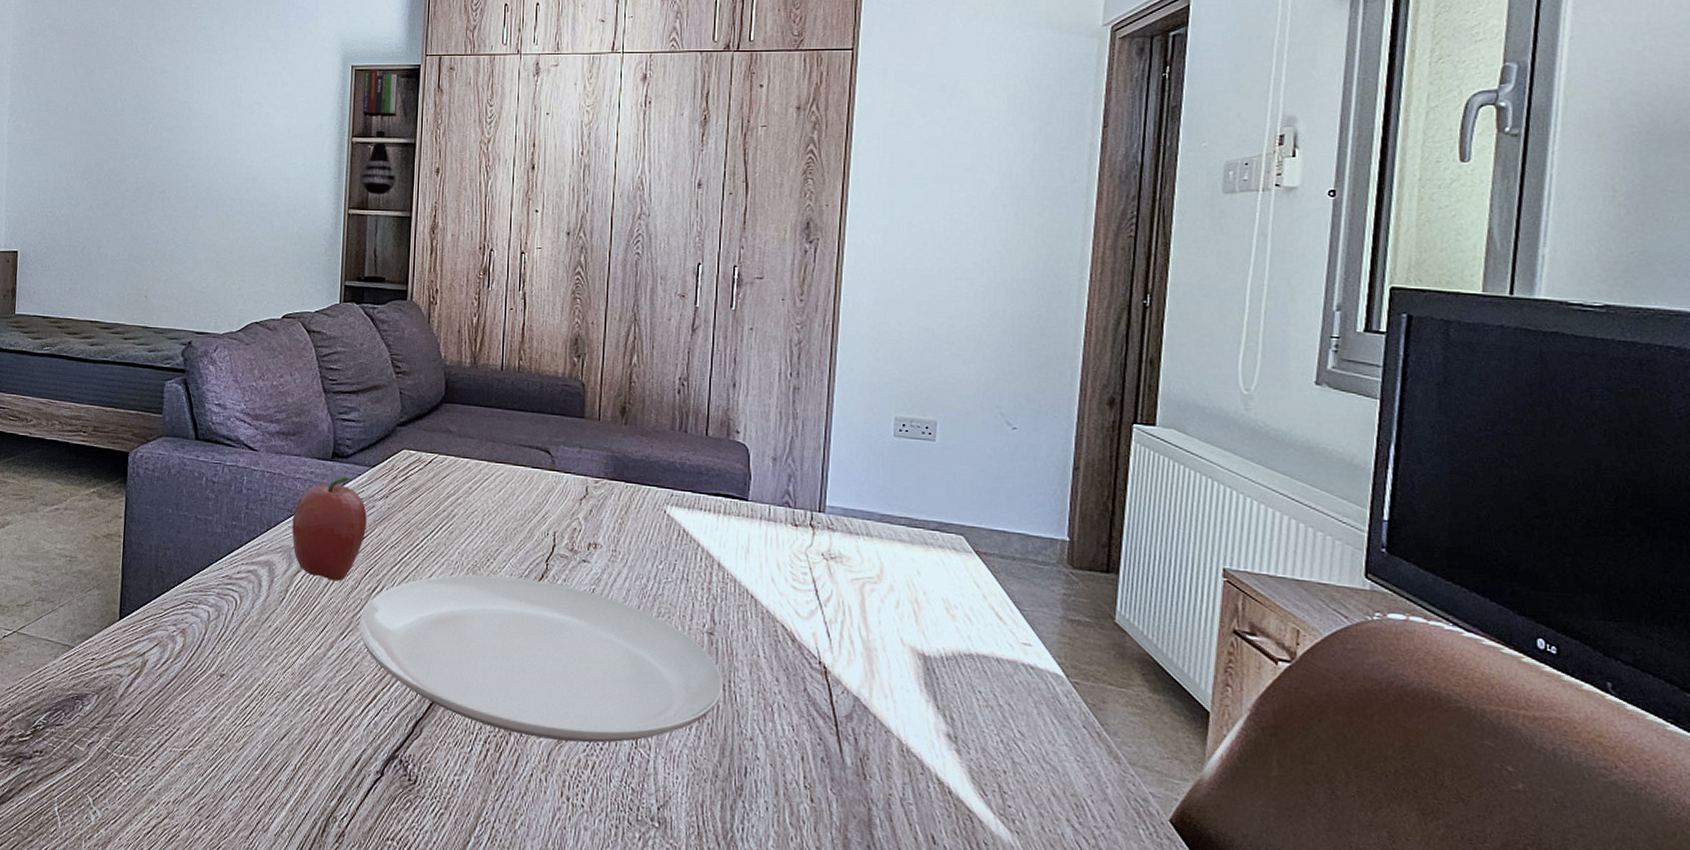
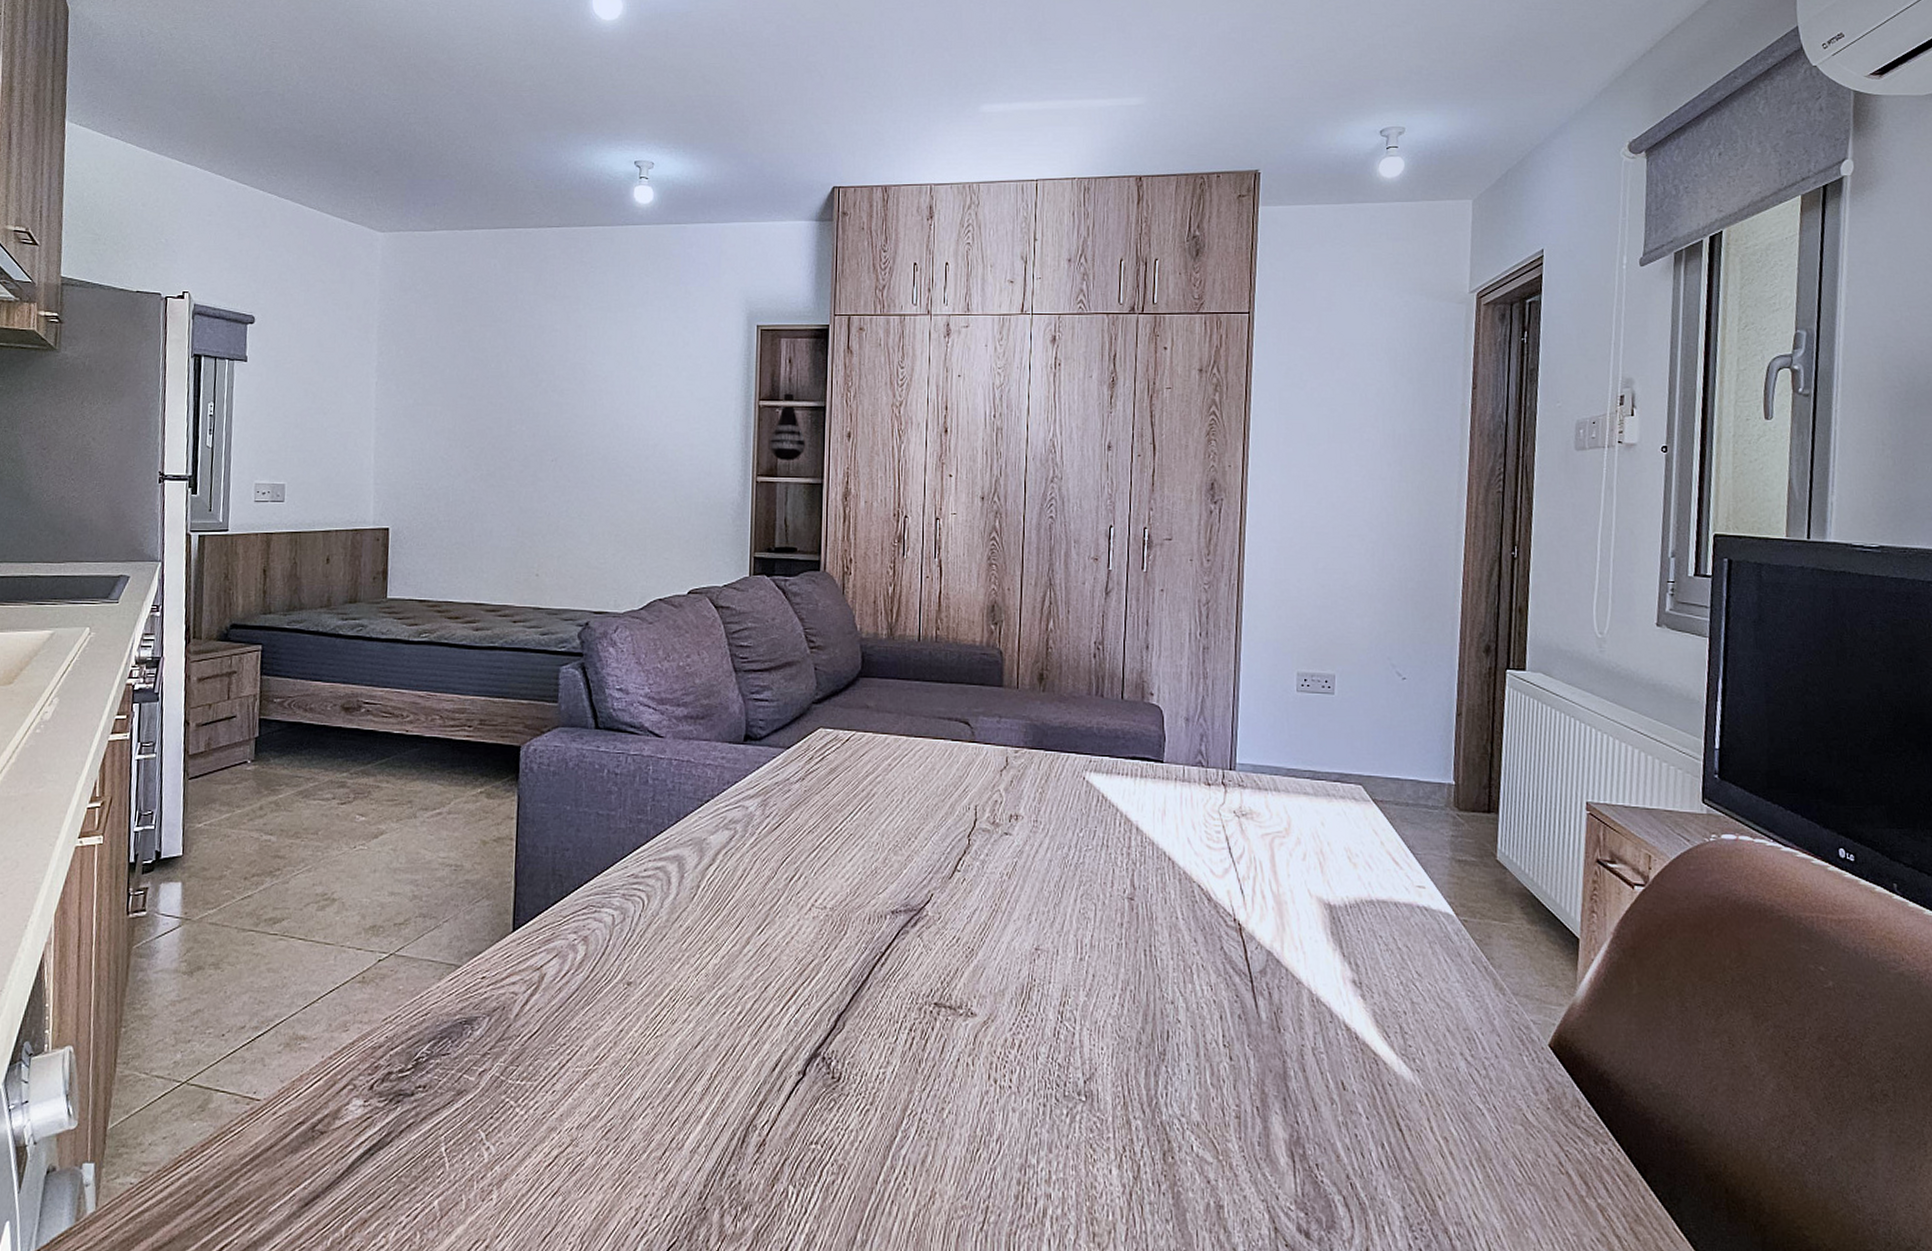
fruit: present [292,476,367,582] -> none [702,759,783,872]
plate: present [358,574,723,743] -> none [776,855,1144,1021]
books: present [362,68,408,118] -> none [769,328,817,380]

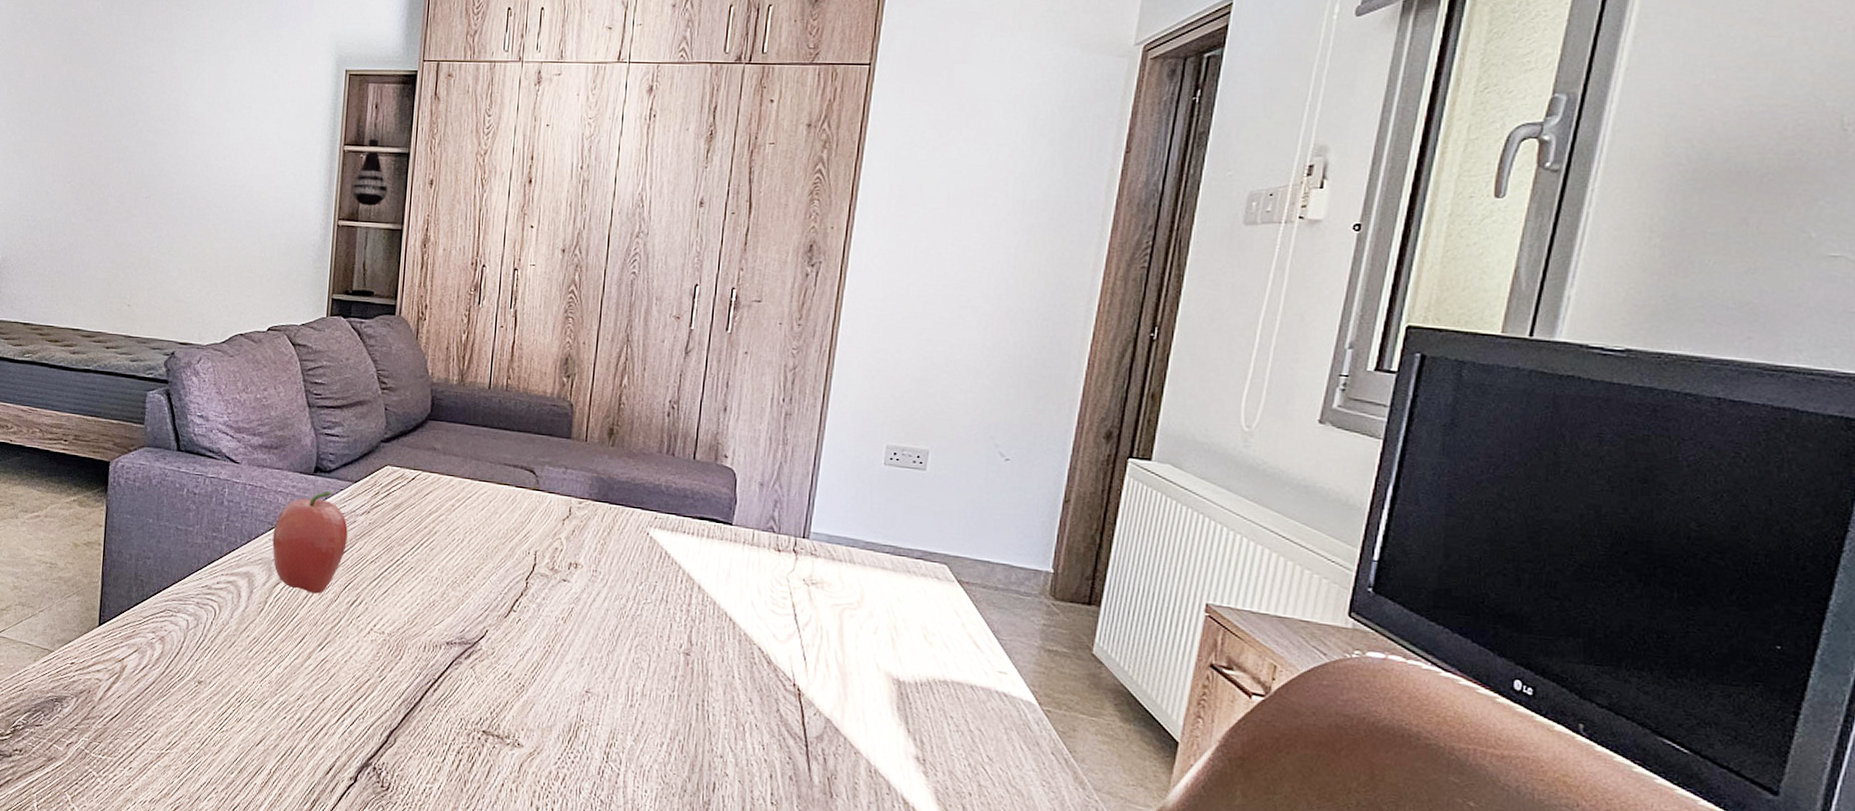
fruit: none [702,759,783,872] -> present [272,490,348,594]

